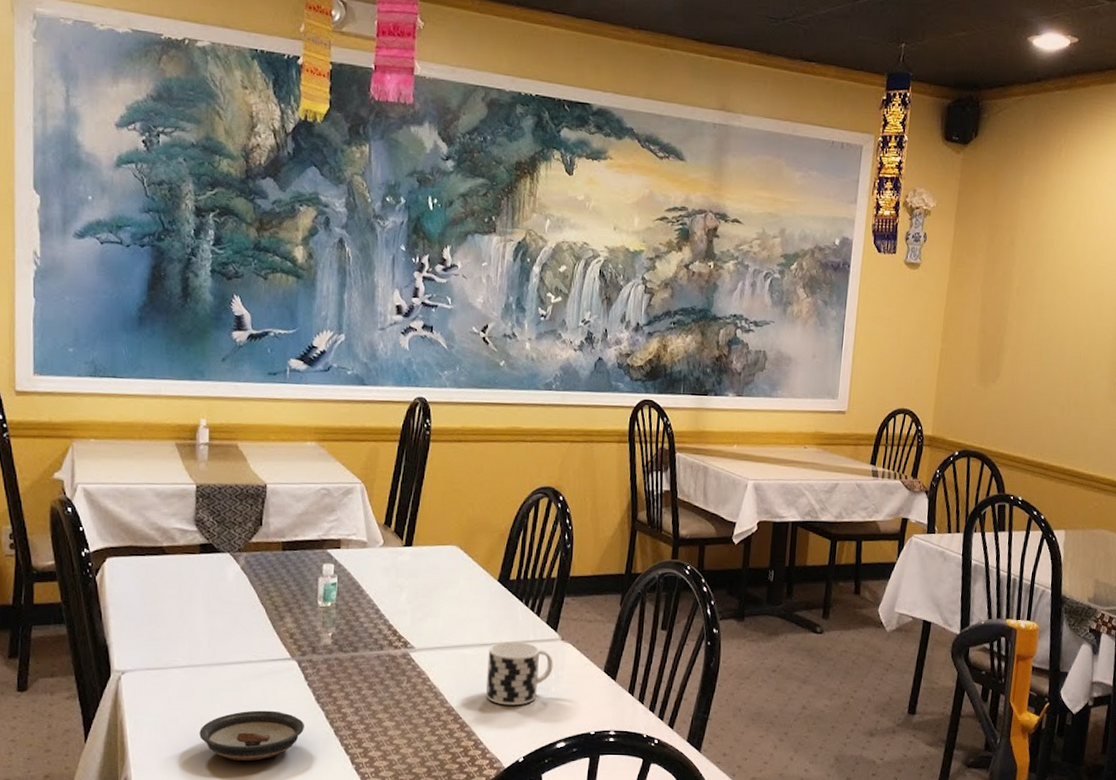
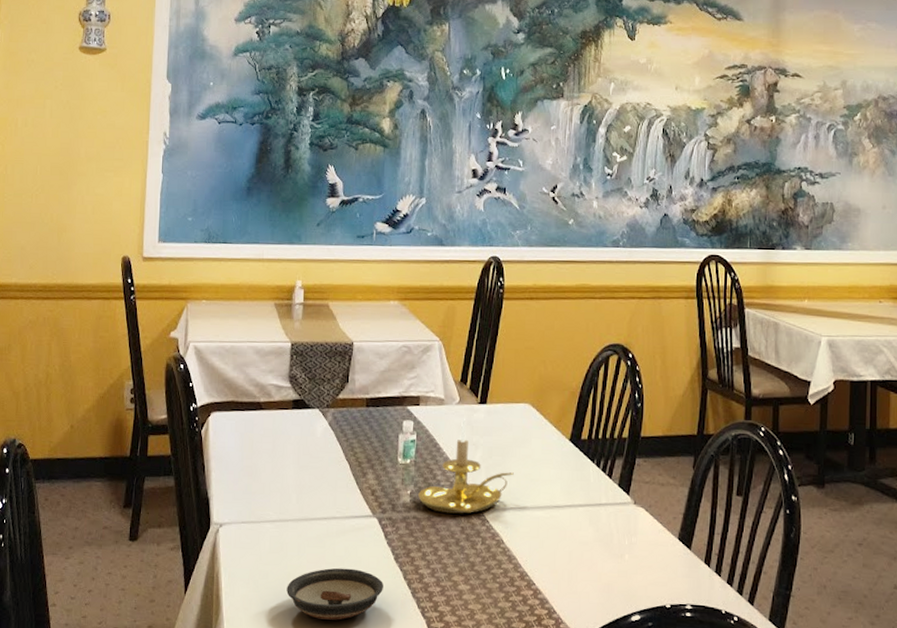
candle holder: none [340,560,441,654] -> present [418,418,514,514]
cup: present [486,641,553,706] -> none [559,504,626,573]

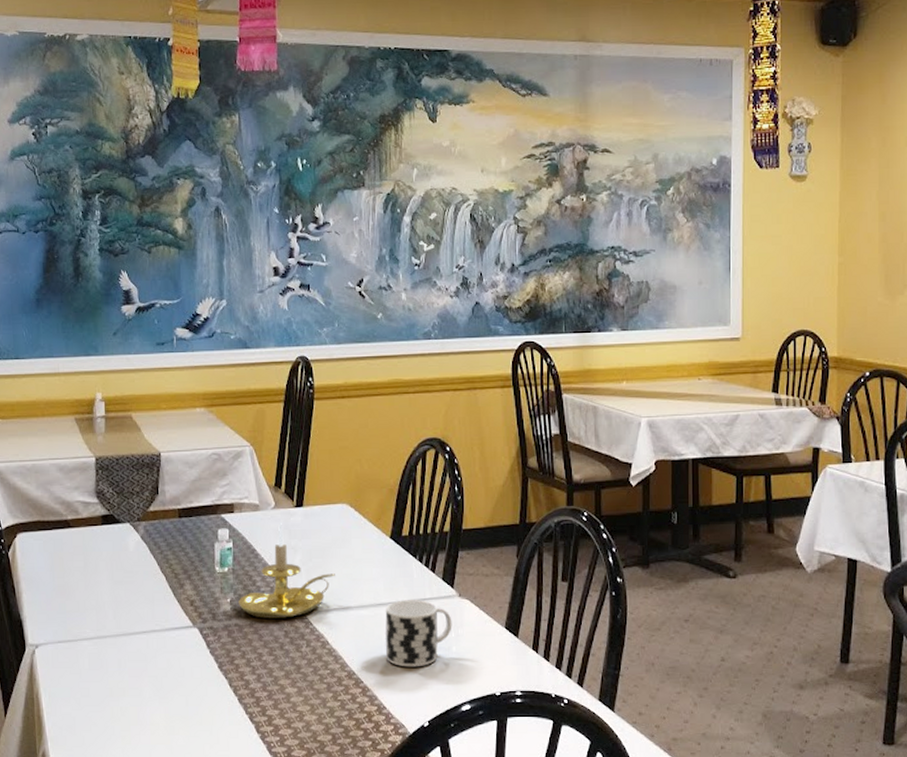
saucer: present [287,567,383,620] -> none [110,680,209,732]
cup: none [559,504,626,573] -> present [385,600,452,667]

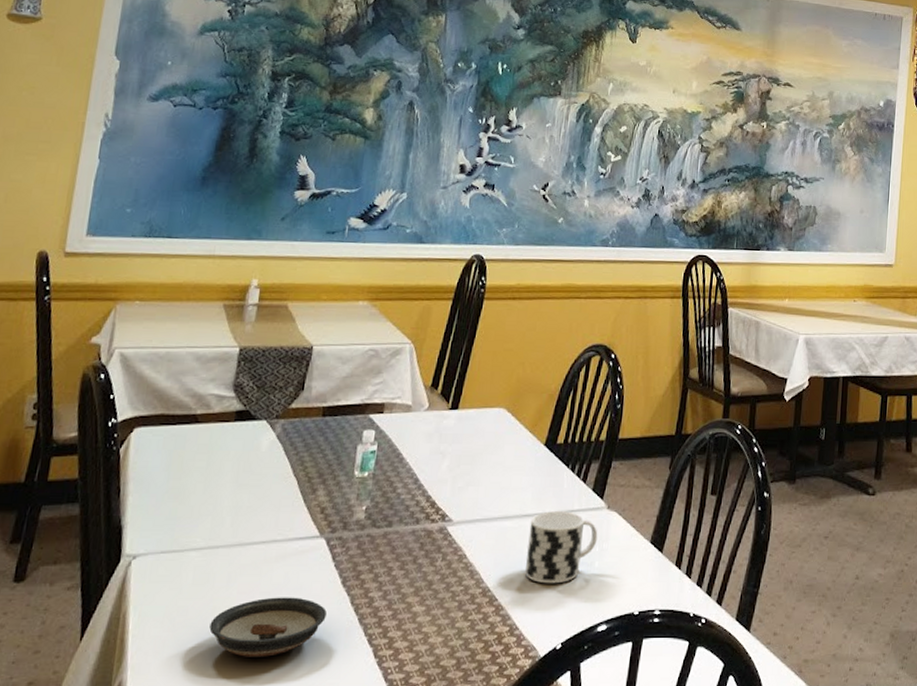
saucer: none [110,680,209,732] -> present [209,597,327,657]
candle holder: present [239,522,335,618] -> none [374,425,483,529]

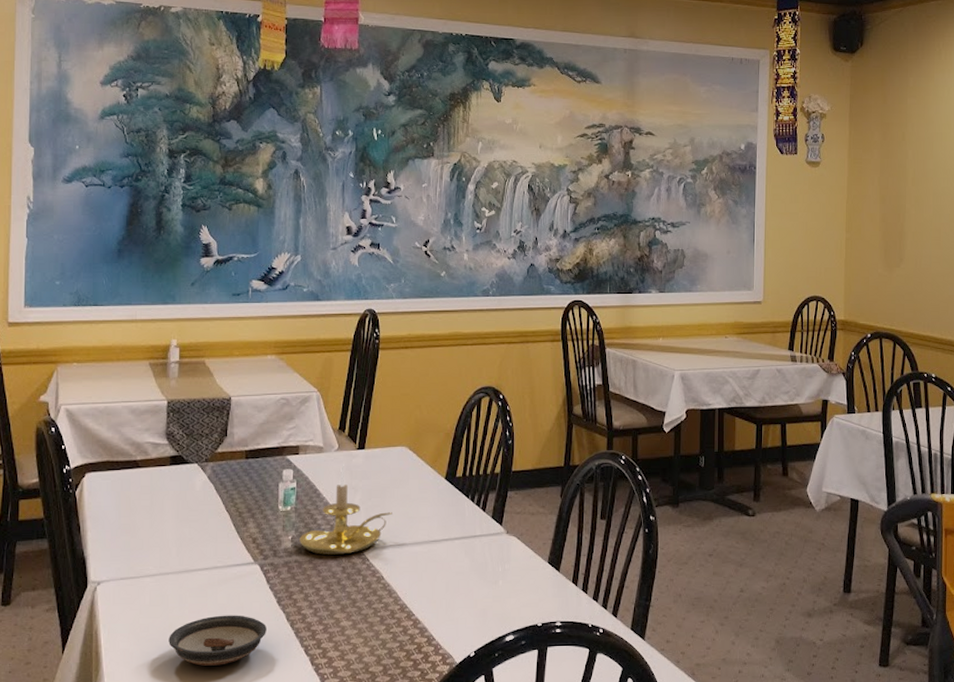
candle holder: none [374,425,483,529] -> present [299,464,392,555]
cup: present [525,511,598,584] -> none [437,537,500,601]

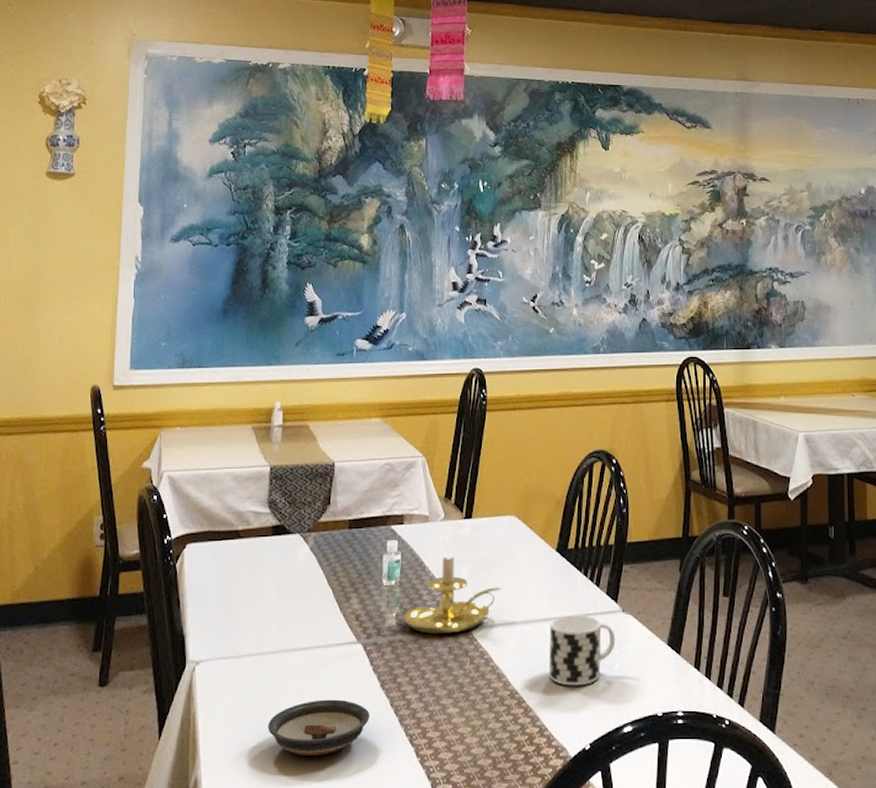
cup: none [437,537,500,601] -> present [549,615,616,686]

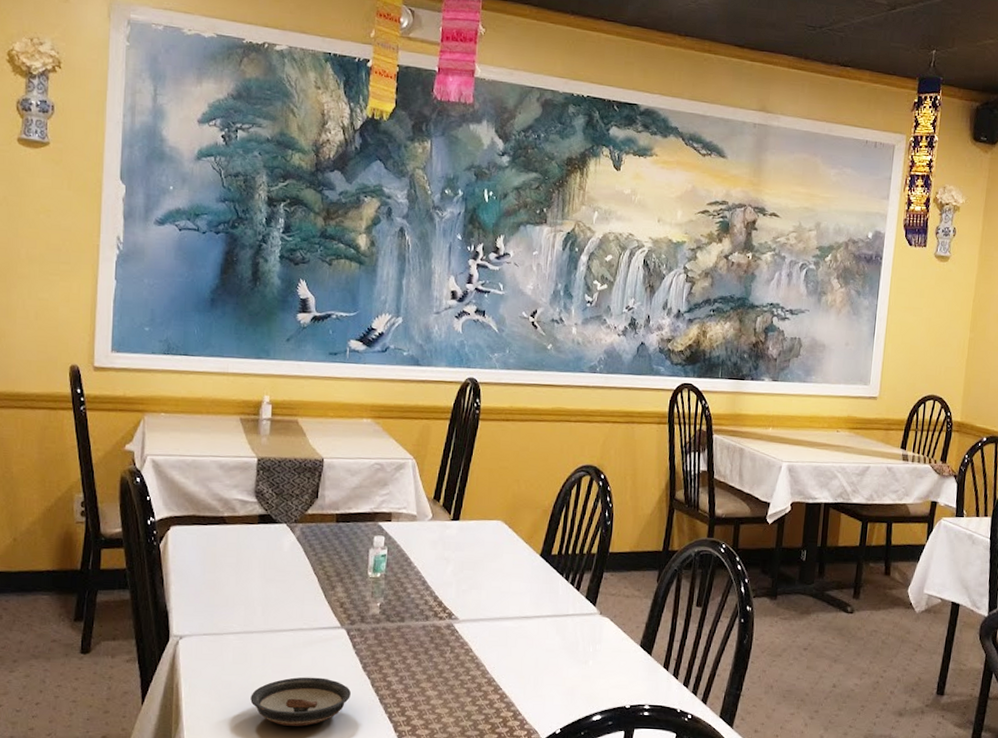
candle holder: present [404,534,501,634] -> none [388,534,484,625]
cup: present [549,615,616,686] -> none [526,614,592,678]

